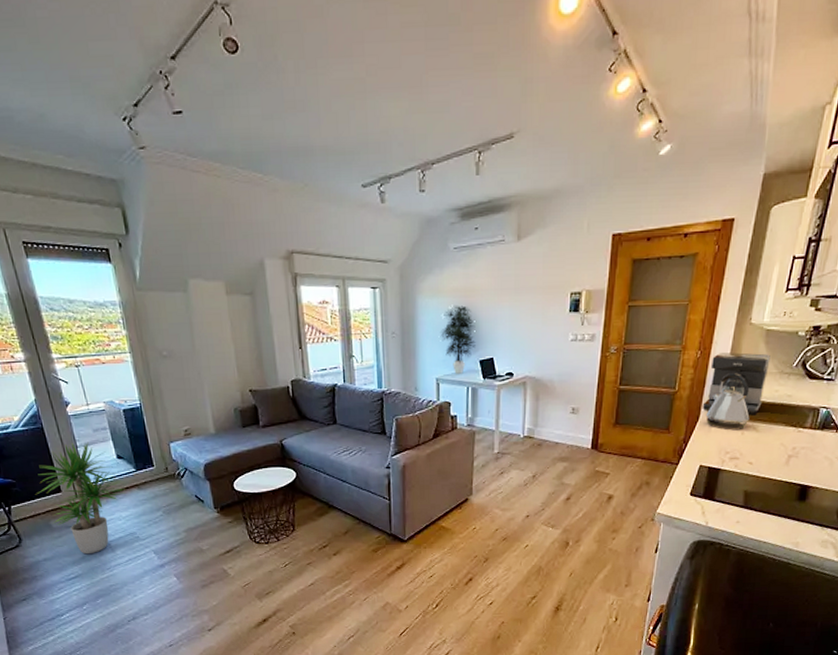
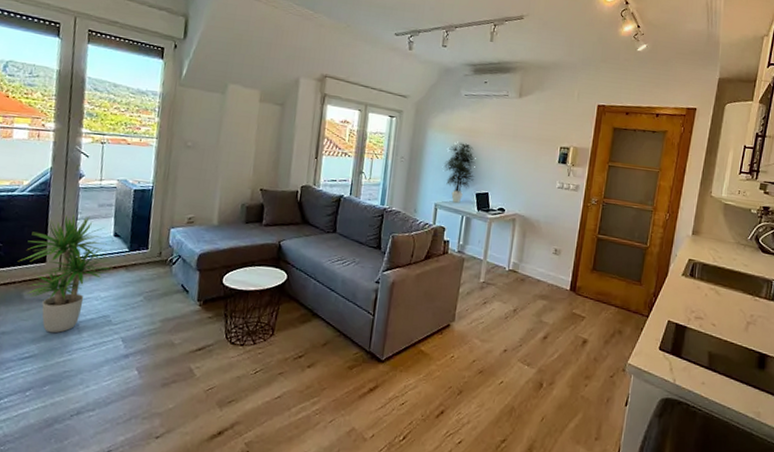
coffee maker: present [702,352,770,416] -> none [670,218,728,280]
kettle: present [705,373,750,430] -> none [673,237,712,291]

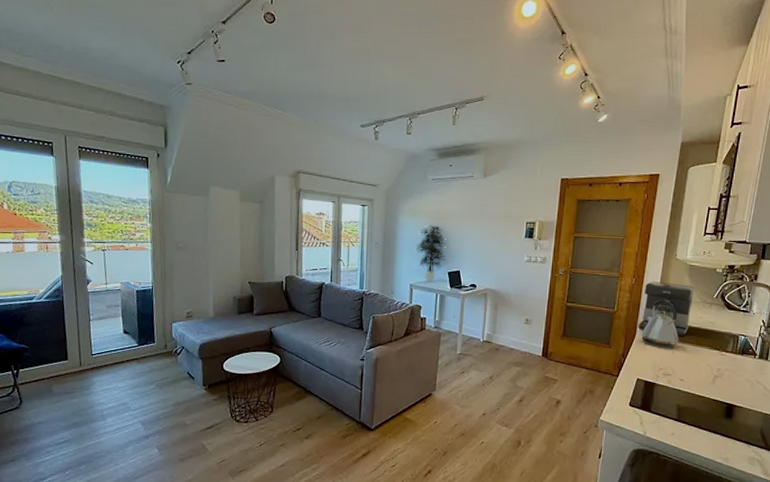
potted plant: present [18,214,113,333] -> none [44,315,126,421]
coffee maker: none [670,218,728,280] -> present [638,281,694,338]
kettle: none [673,237,712,291] -> present [641,299,679,349]

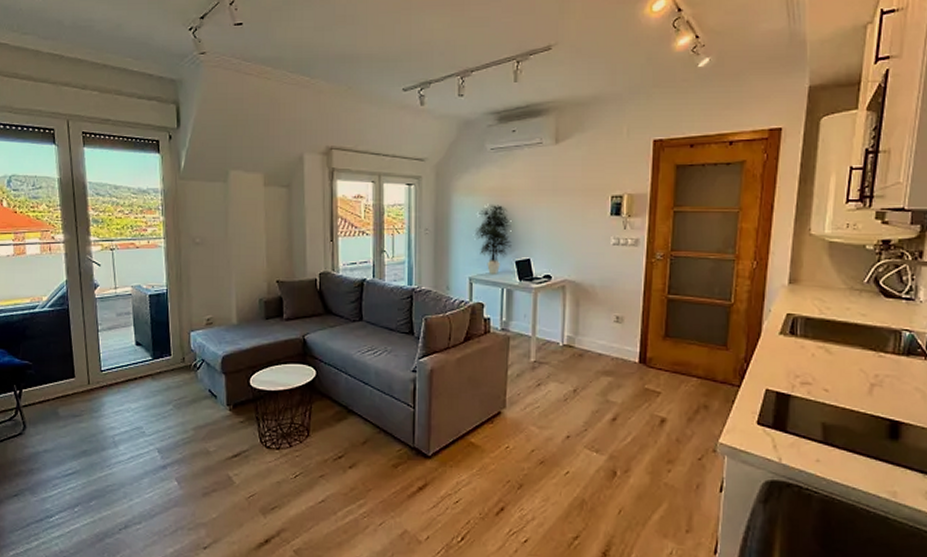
coffee maker: present [638,281,694,338] -> none [763,264,837,335]
kettle: present [641,299,679,349] -> none [768,287,820,350]

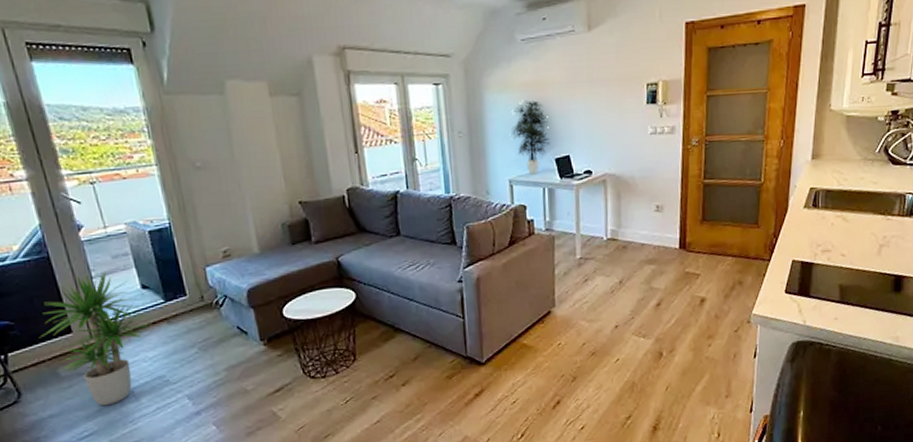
potted plant: none [49,325,140,448] -> present [40,271,153,406]

